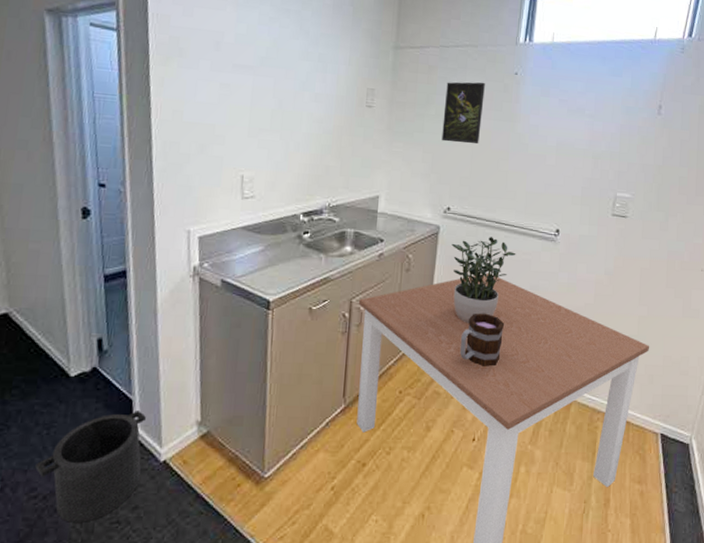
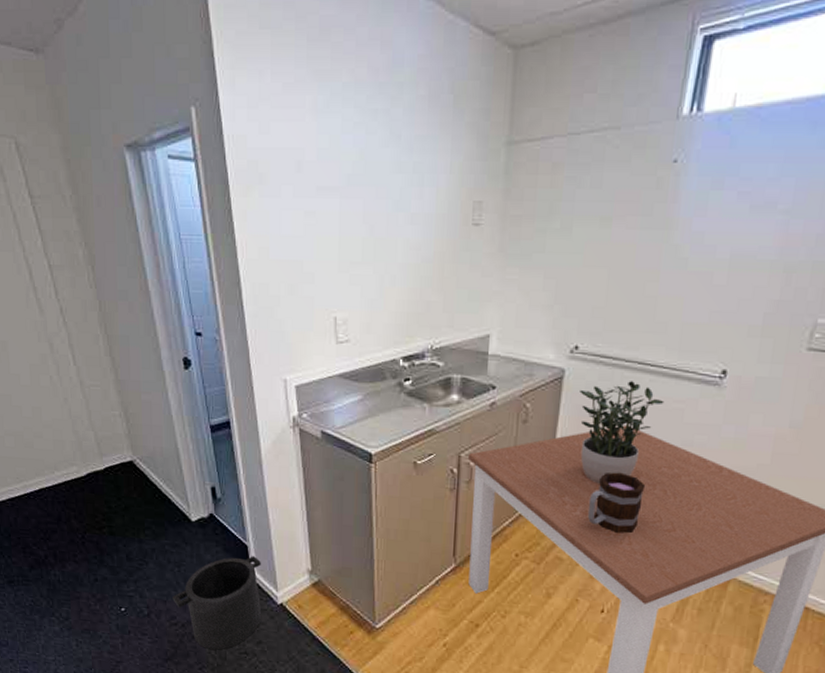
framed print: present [441,82,485,145] -> none [568,178,630,264]

